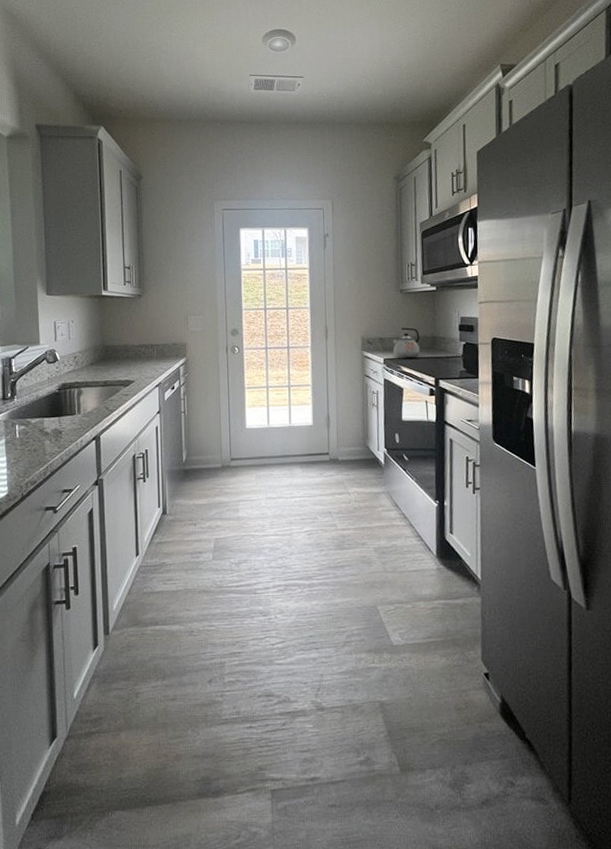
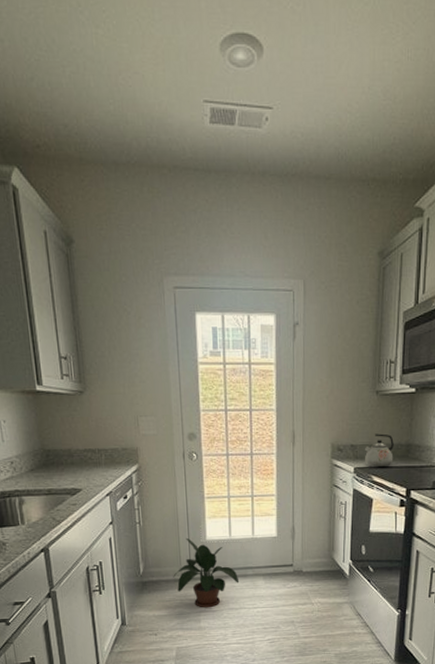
potted plant: none [214,426,277,497] -> present [173,537,240,608]

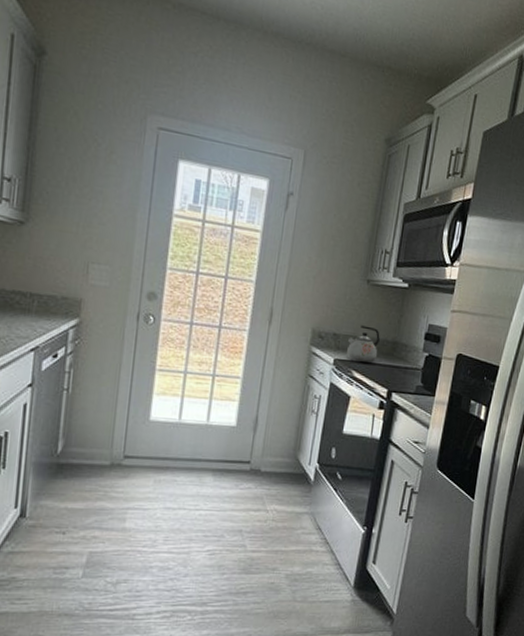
potted plant: present [173,537,240,608] -> none [100,414,183,505]

